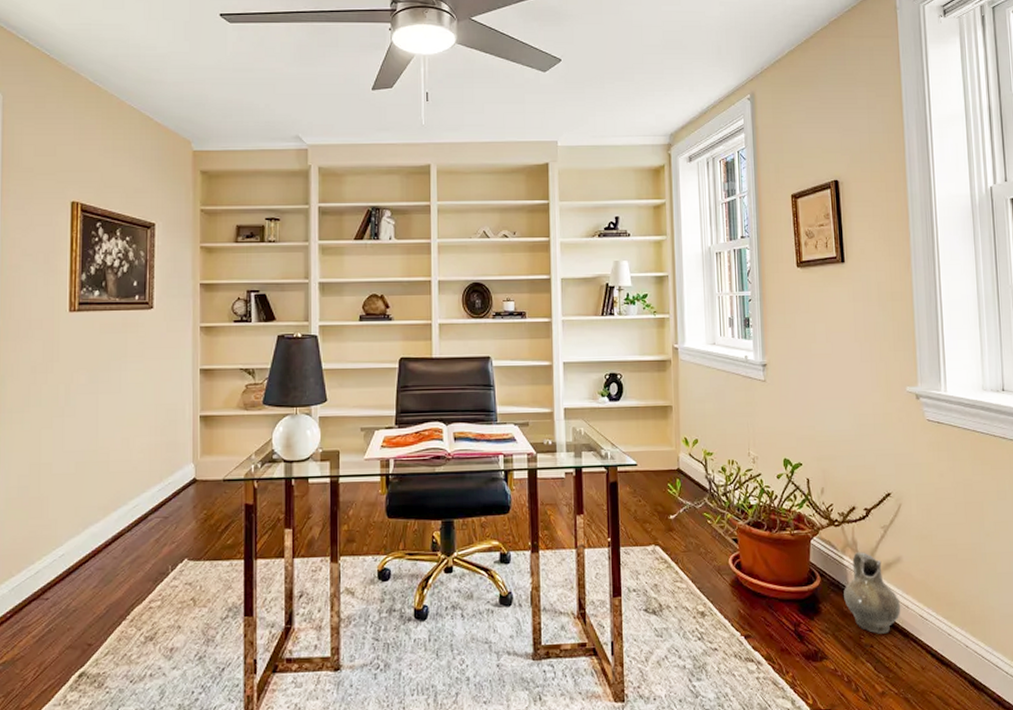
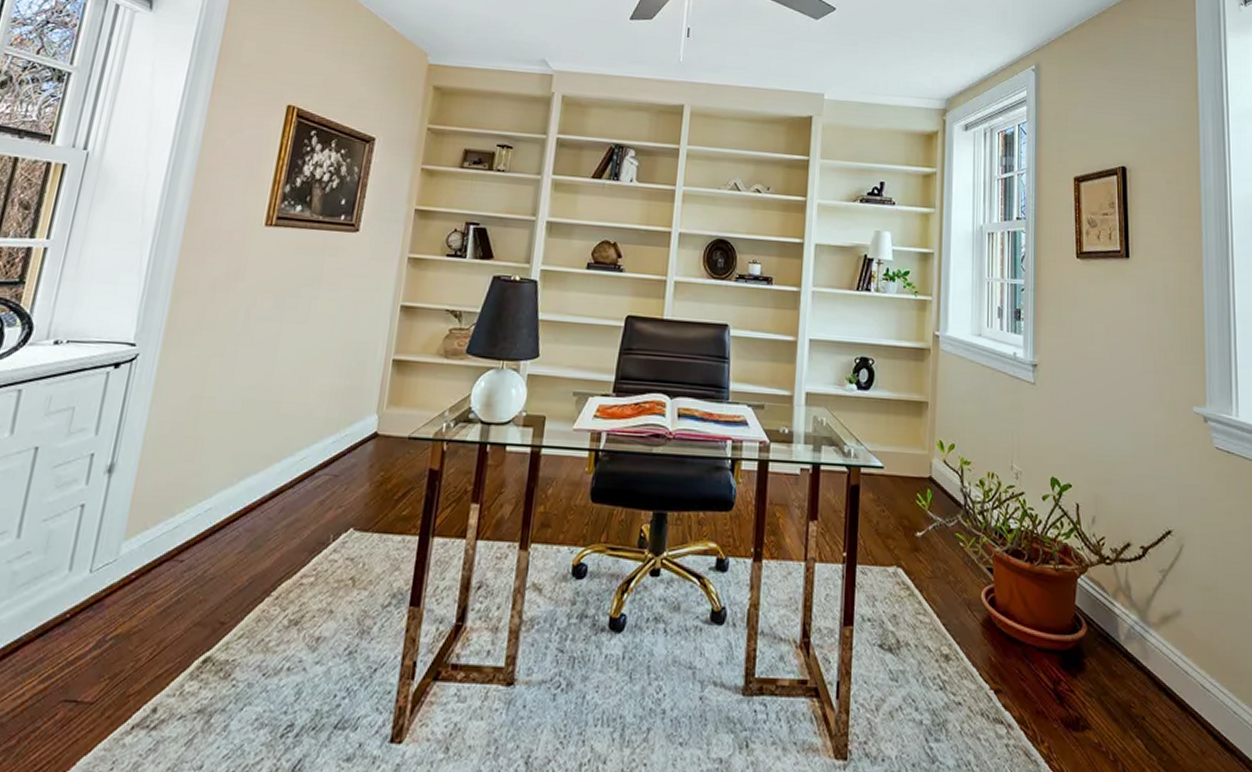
ceramic jug: present [844,552,901,634] -> none [1113,599,1179,704]

